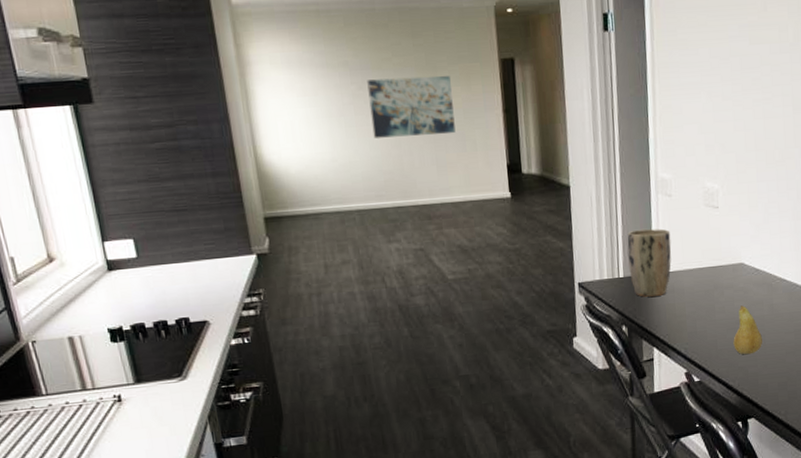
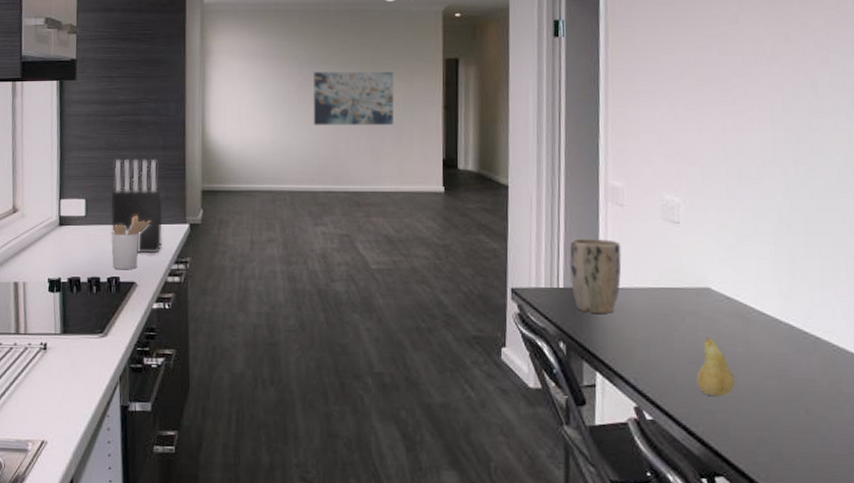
knife block: none [161,189,231,290] -> present [110,160,163,253]
utensil holder: none [170,251,214,310] -> present [110,215,152,270]

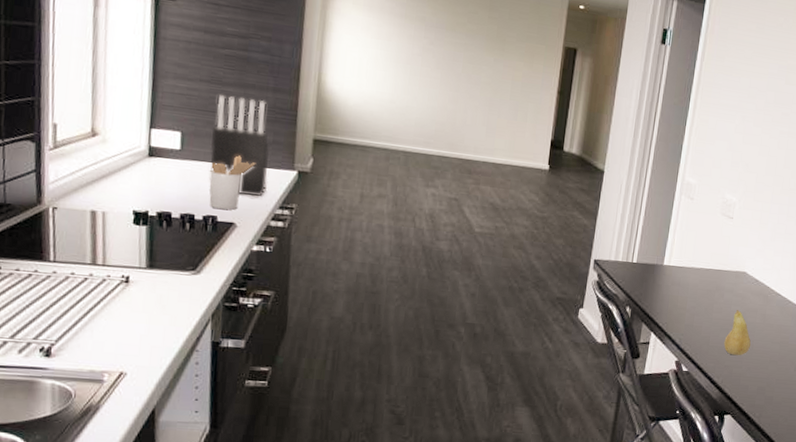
wall art: present [313,71,393,125] -> none [434,38,516,102]
plant pot: present [569,238,622,313] -> none [643,222,686,286]

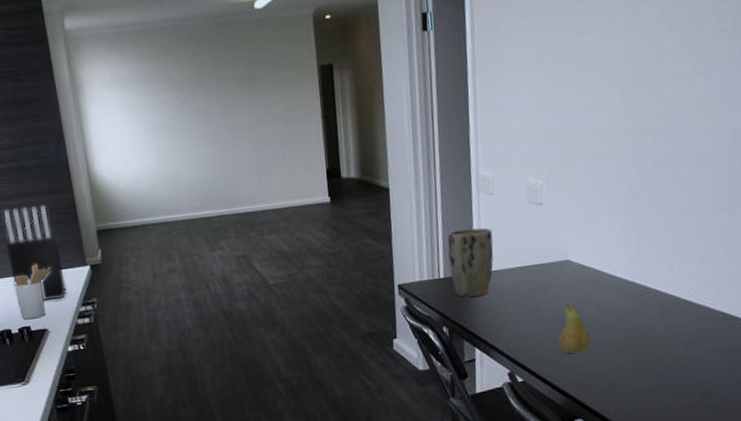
plant pot: none [643,222,686,286] -> present [447,227,494,297]

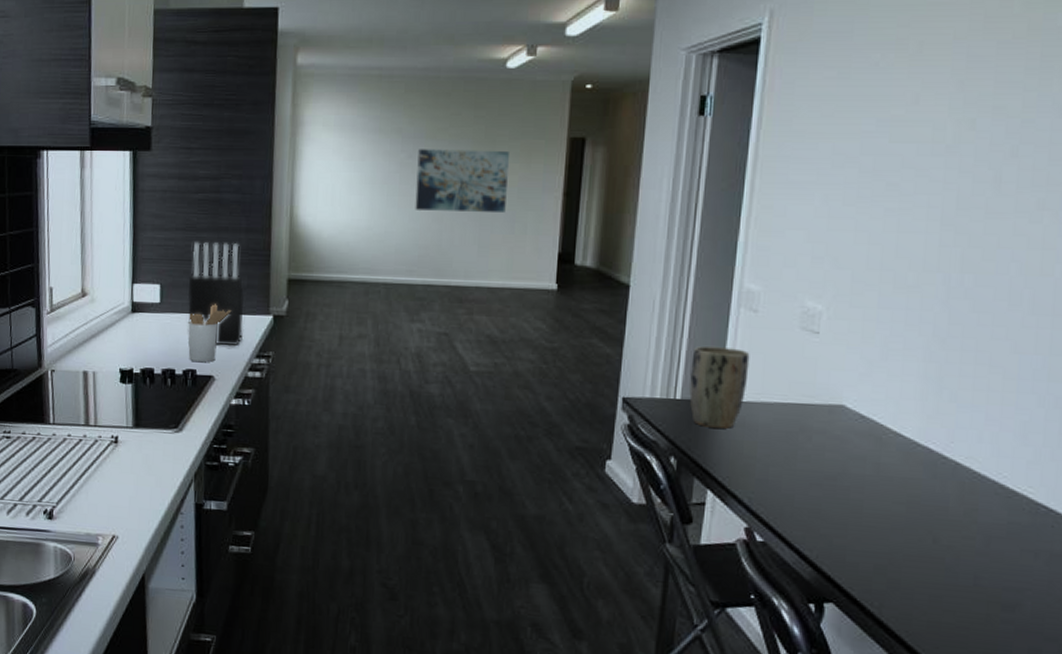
wall art: none [191,85,276,150] -> present [415,149,509,212]
fruit: present [559,303,590,354] -> none [816,458,859,521]

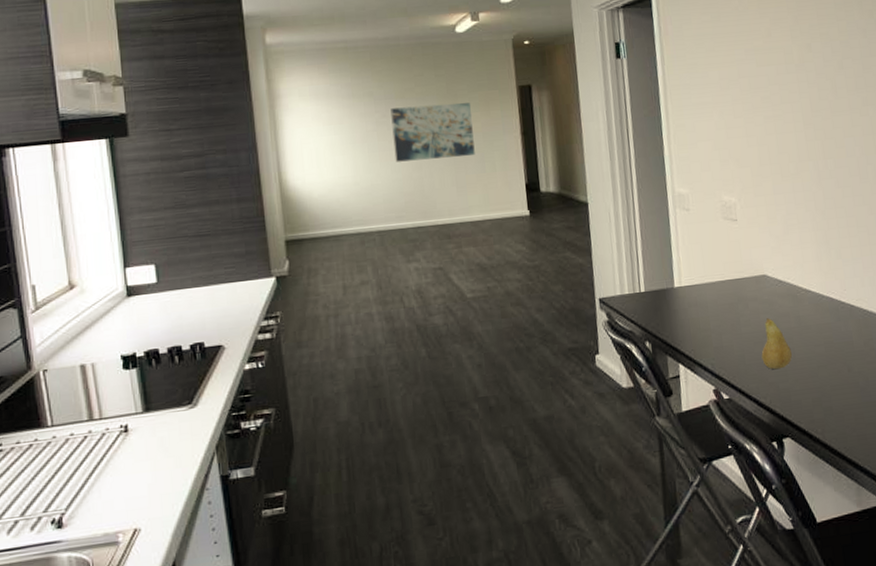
knife block: present [187,242,245,345] -> none [184,214,248,314]
utensil holder: present [187,304,232,363] -> none [188,275,233,335]
plant pot: present [689,345,750,429] -> none [647,242,693,312]
fruit: none [816,458,859,521] -> present [761,318,792,370]

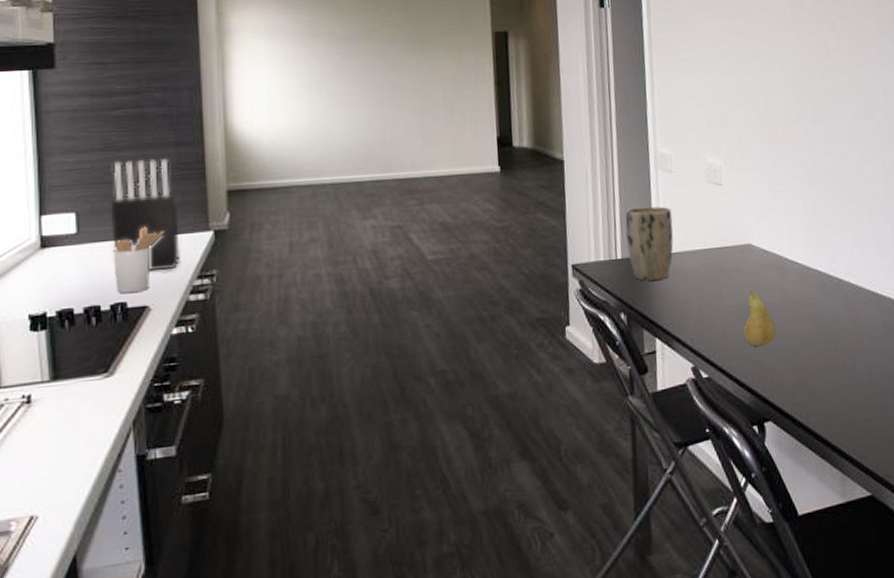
knife block: none [184,214,248,314] -> present [110,159,180,270]
utensil holder: none [188,275,233,335] -> present [112,226,165,294]
wall art: present [390,103,475,162] -> none [353,47,444,109]
plant pot: none [647,242,693,312] -> present [625,206,674,281]

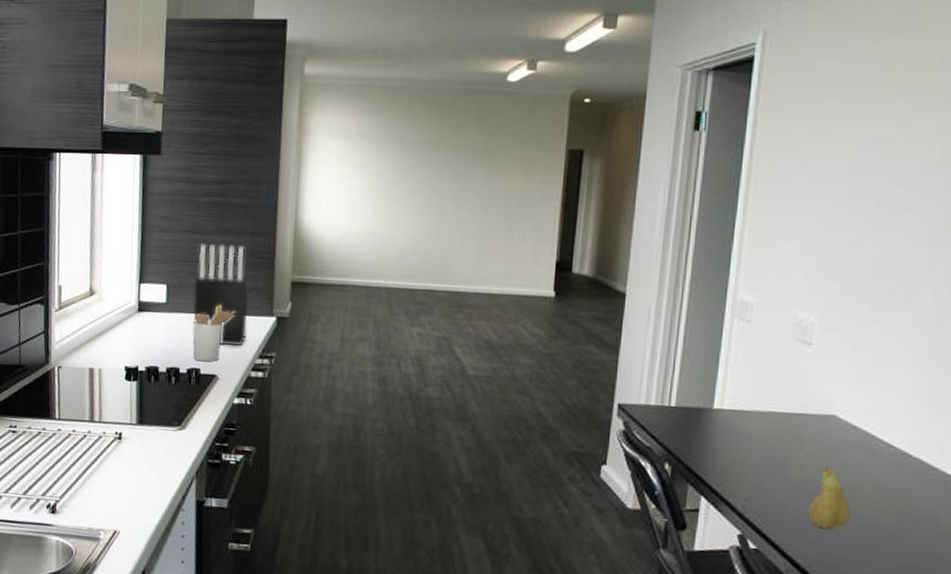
plant pot: present [625,206,674,281] -> none [684,354,744,436]

